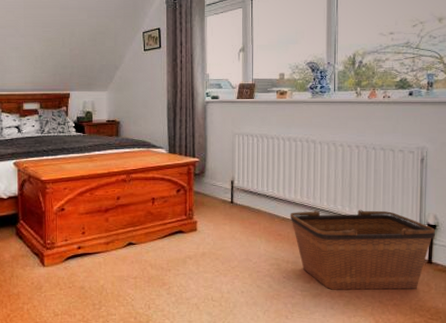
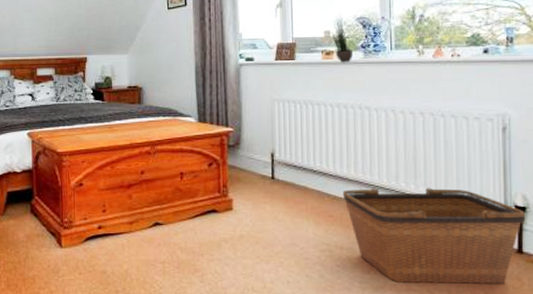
potted plant: none [281,58,306,102] -> present [327,13,356,63]

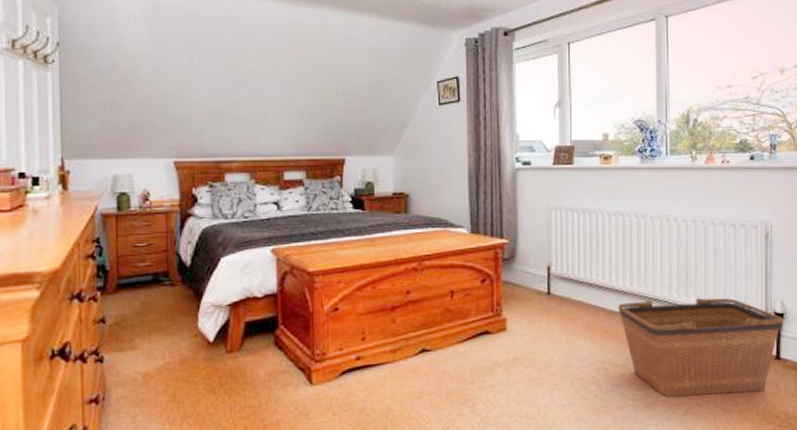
potted plant: present [327,13,356,63] -> none [605,115,634,168]

